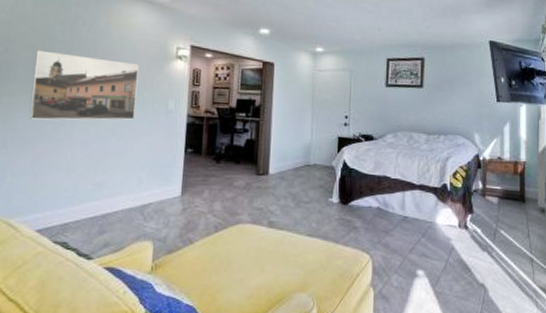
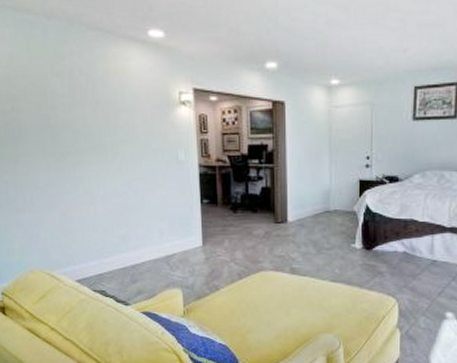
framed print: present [29,50,139,120] -> none [41,106,147,177]

